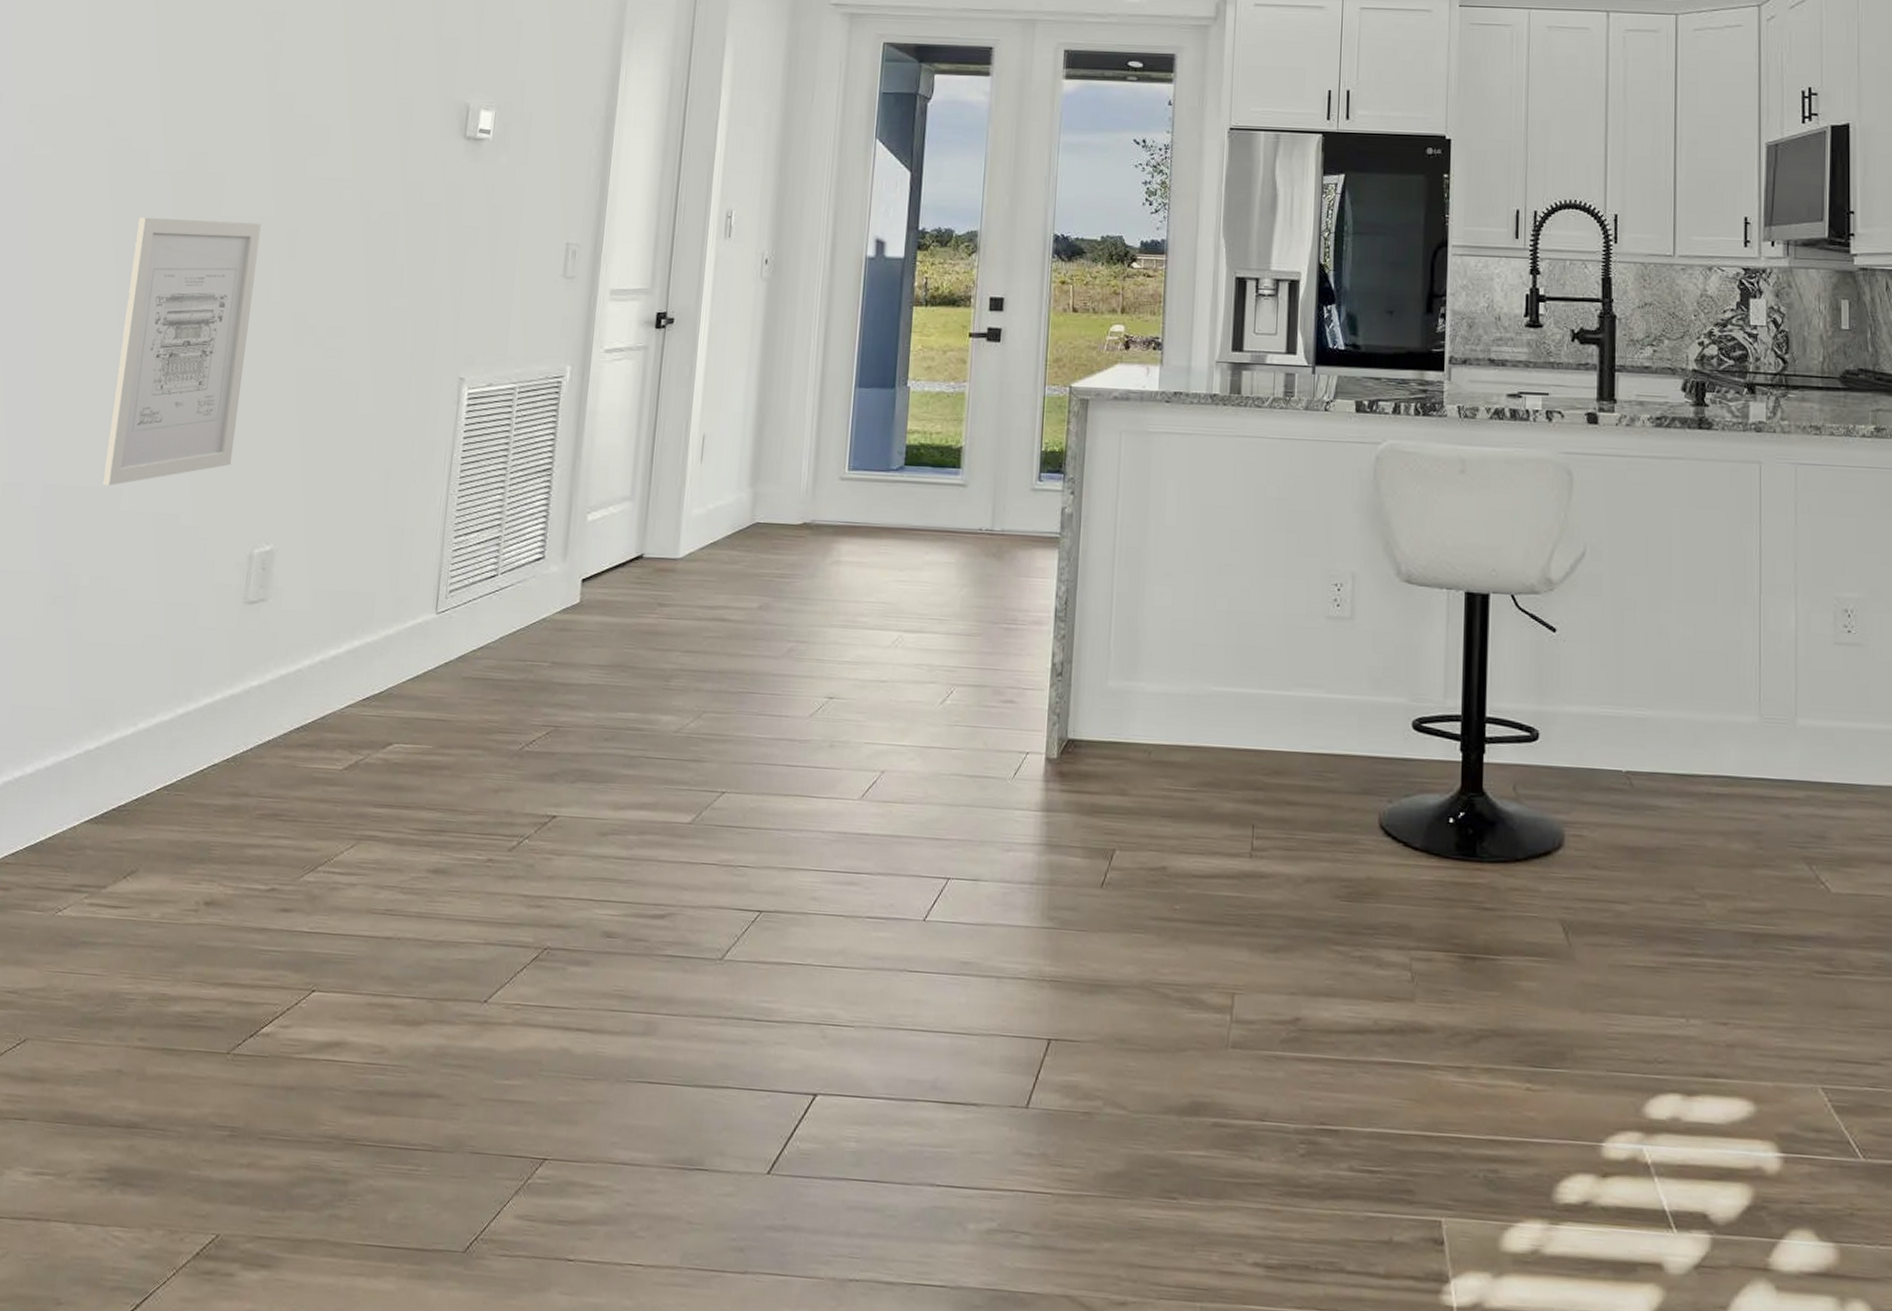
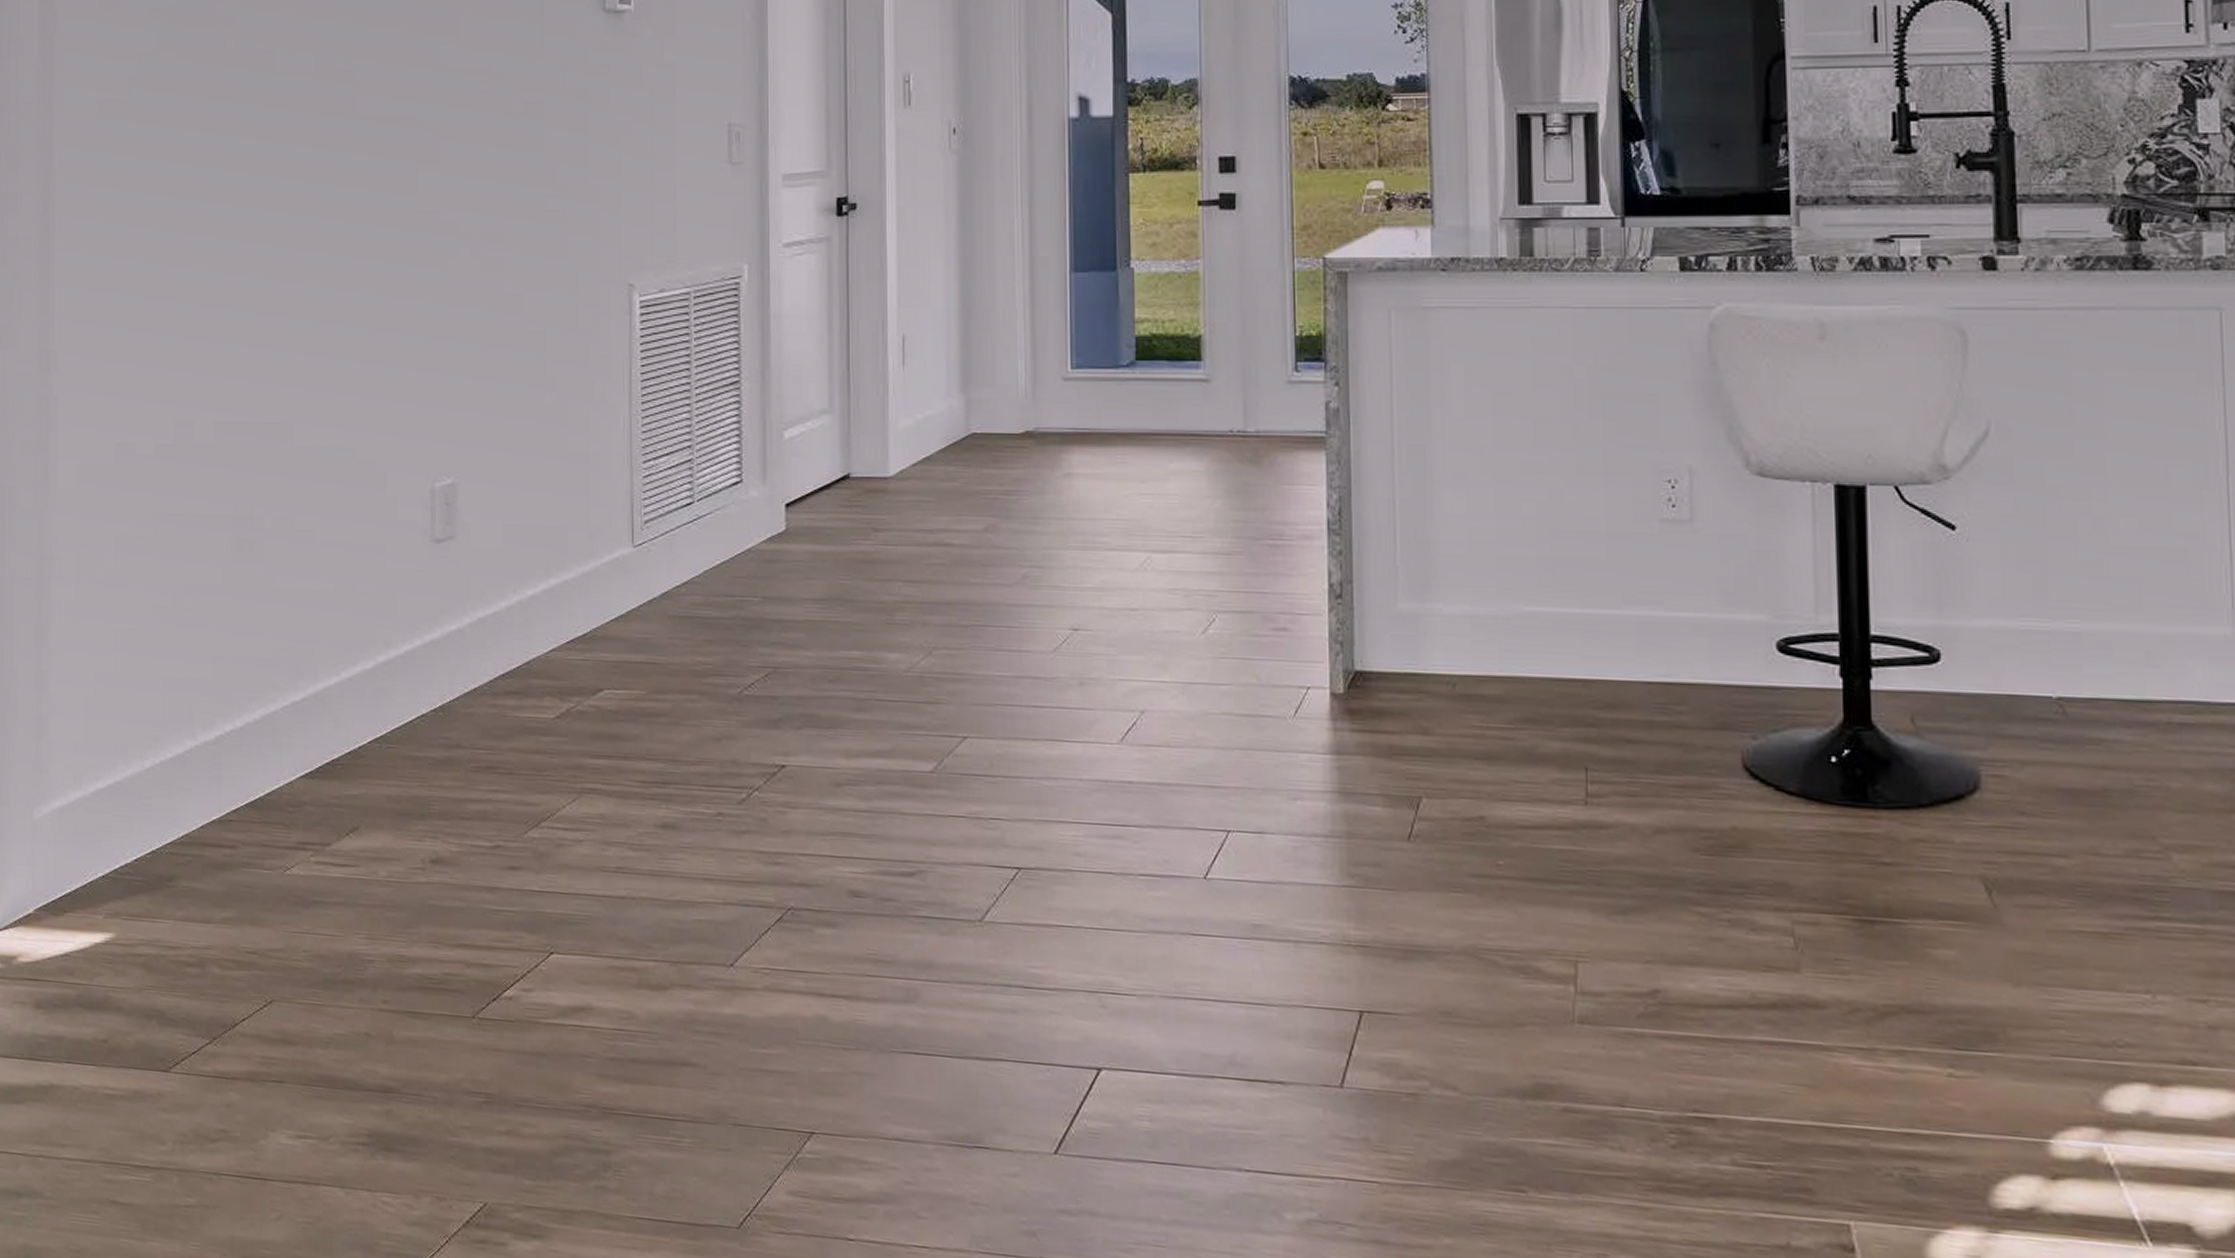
wall art: present [102,217,261,486] -> none [272,124,401,421]

